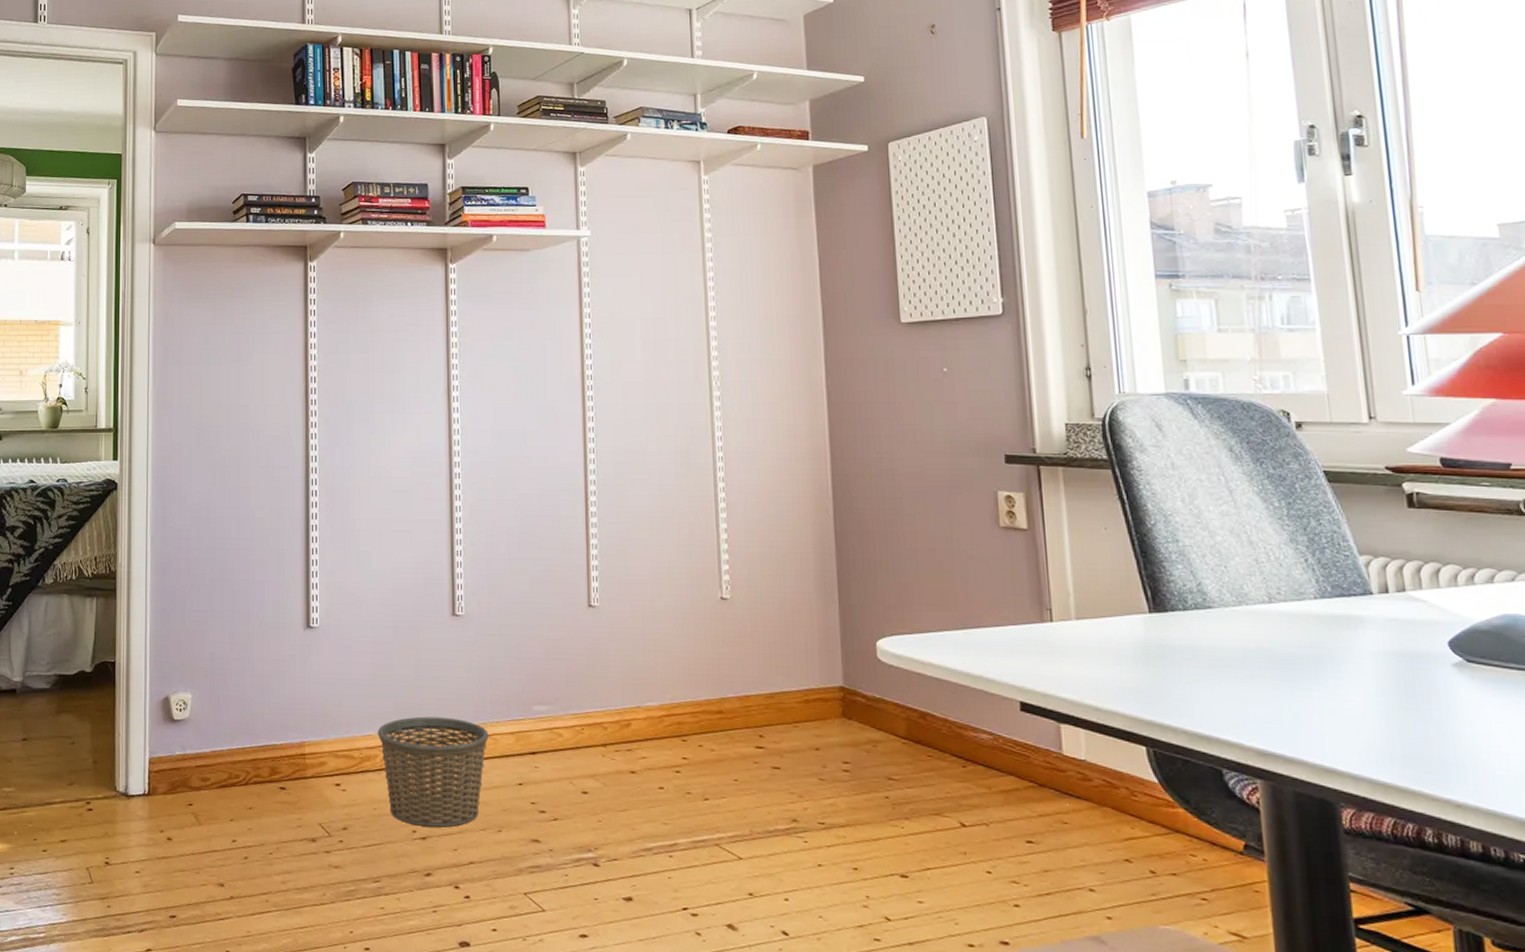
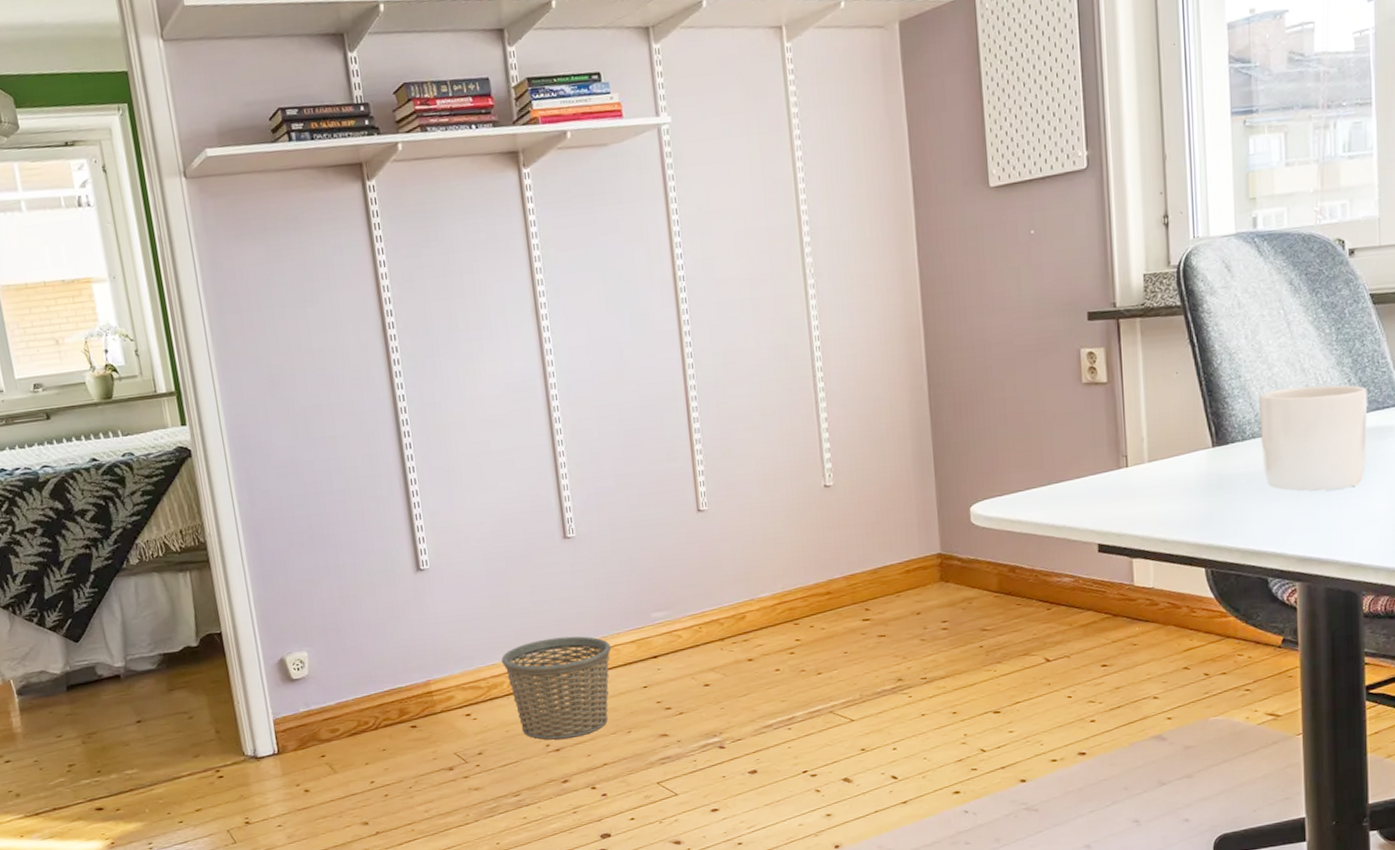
mug: none [1200,560,1333,680] -> present [1258,384,1368,492]

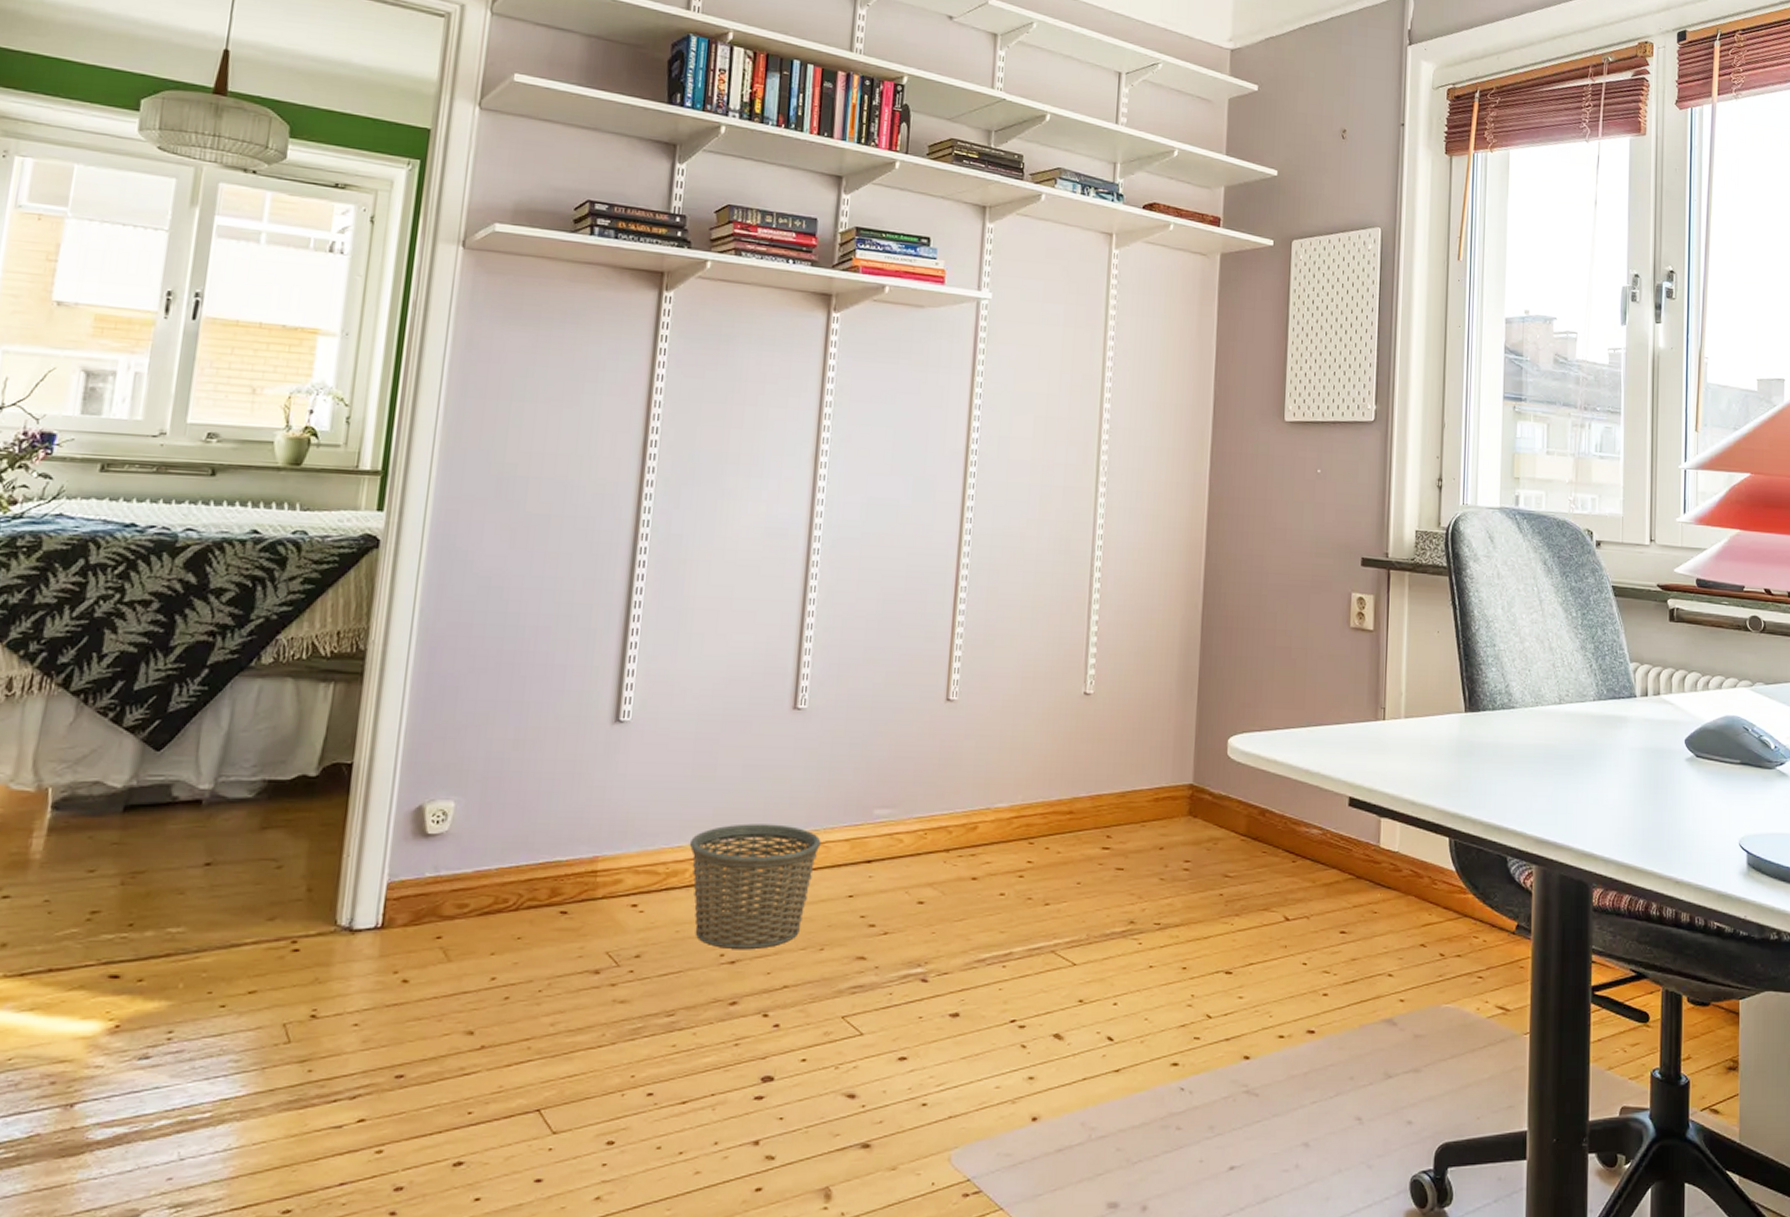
mug: present [1258,384,1368,492] -> none [1509,664,1606,773]

